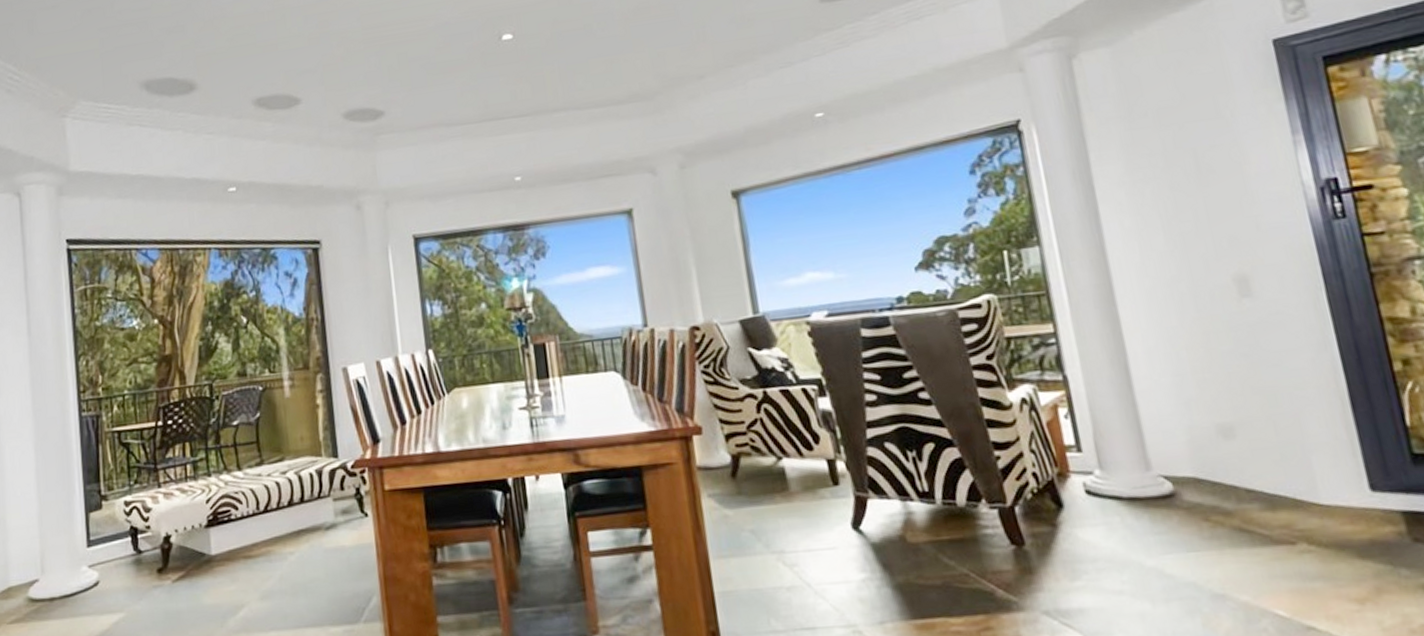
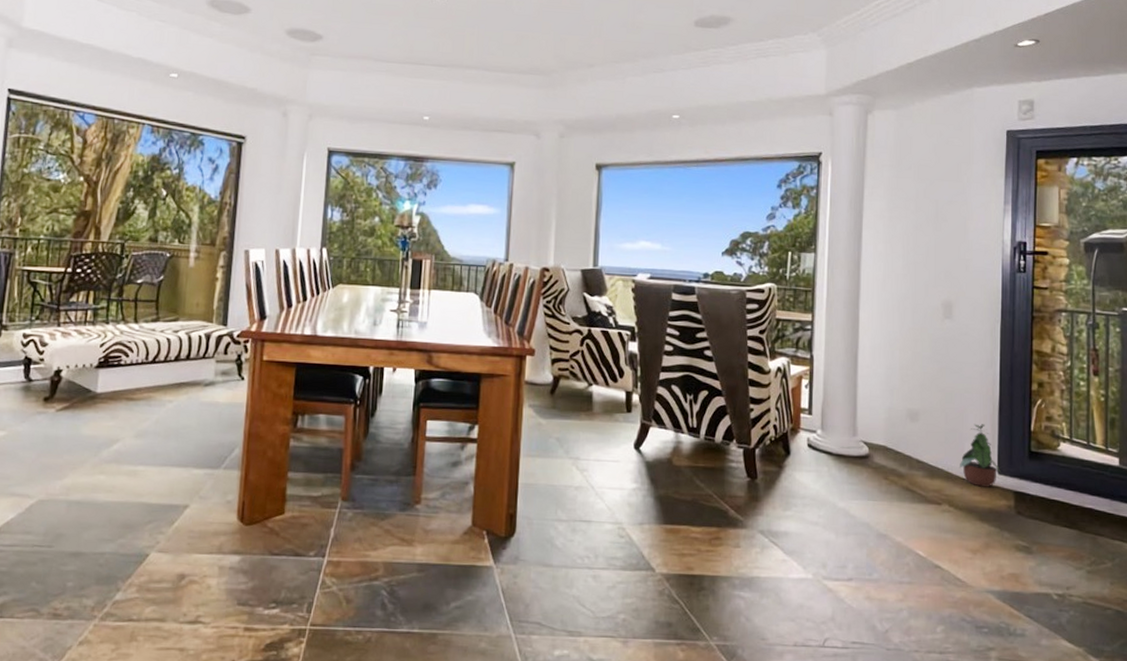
potted plant: none [1310,427,1375,513] -> present [960,424,1001,487]

